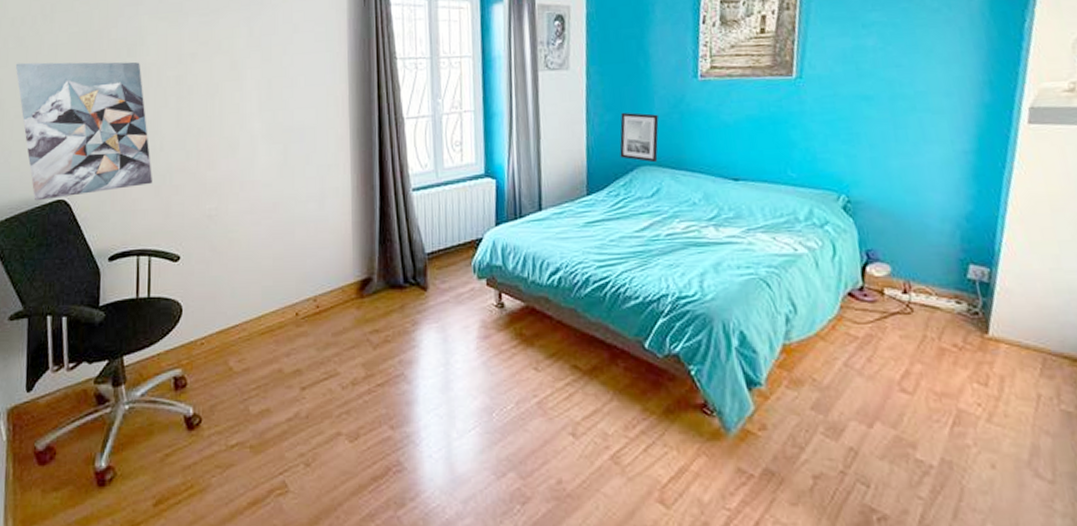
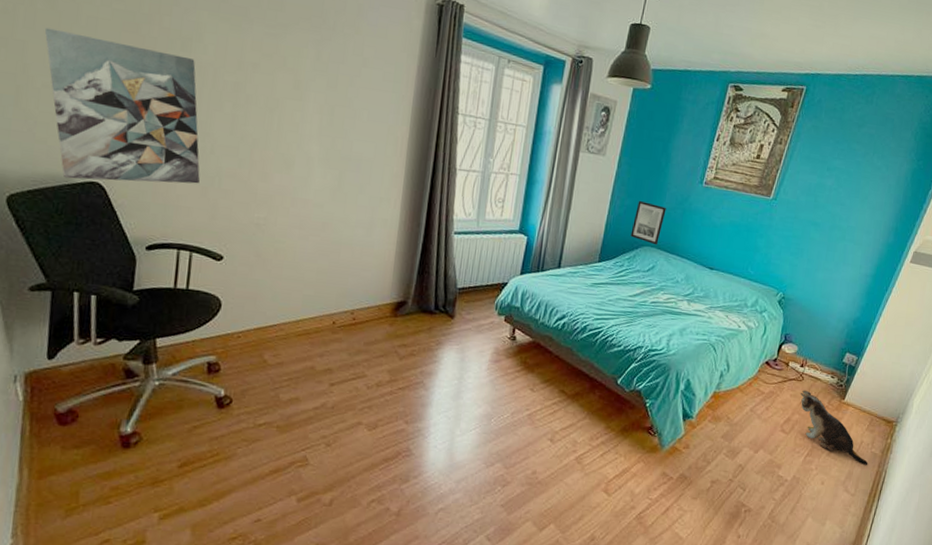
plush toy: none [913,326,1062,432] -> present [800,390,868,465]

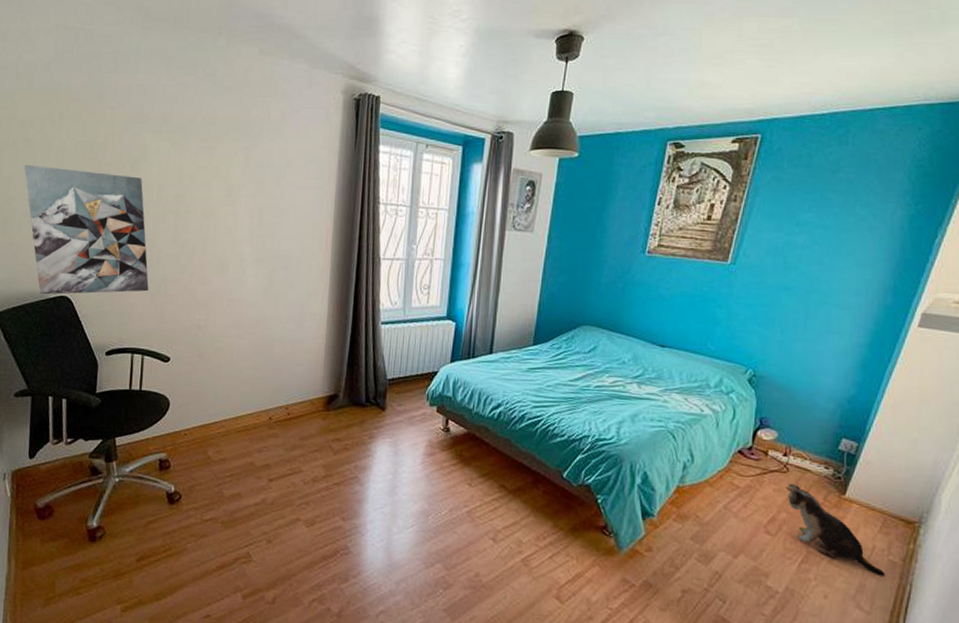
wall art: present [630,200,666,245] -> none [567,276,605,324]

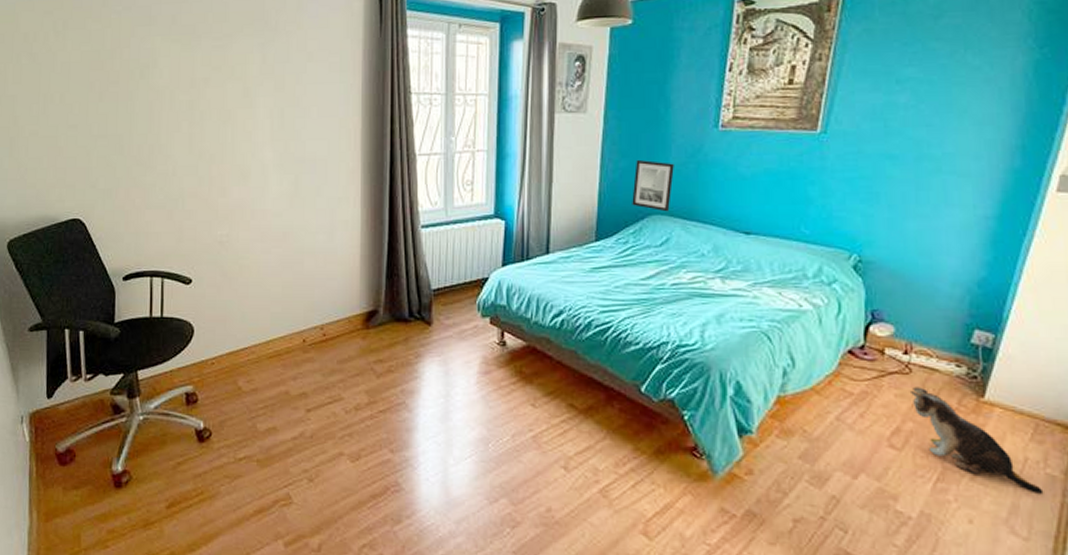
wall art: present [24,164,149,295] -> none [29,80,165,218]
wall art: none [567,276,605,324] -> present [632,159,674,212]

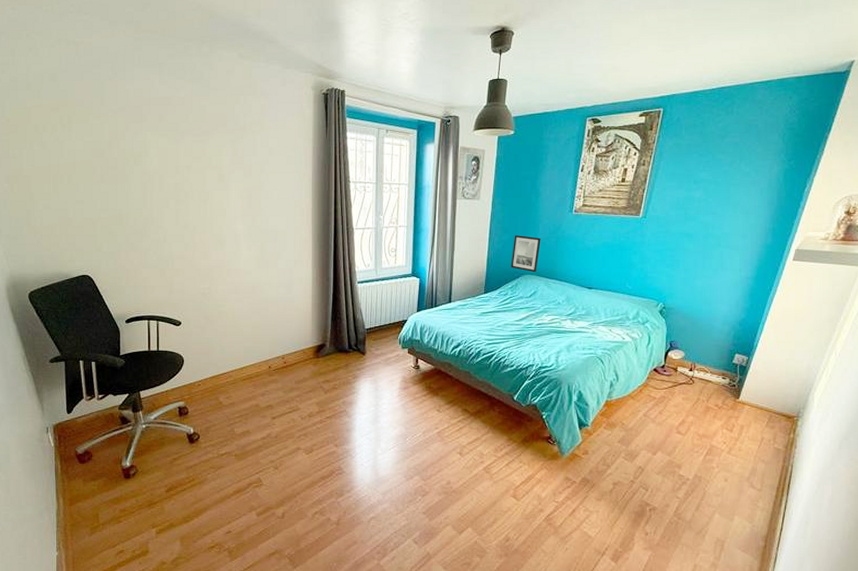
plush toy: present [909,386,1044,494] -> none [692,392,772,461]

